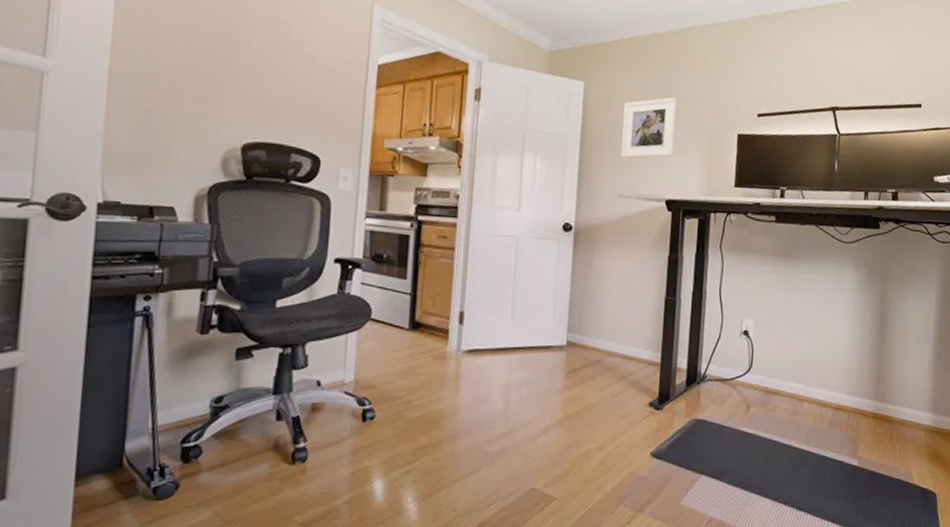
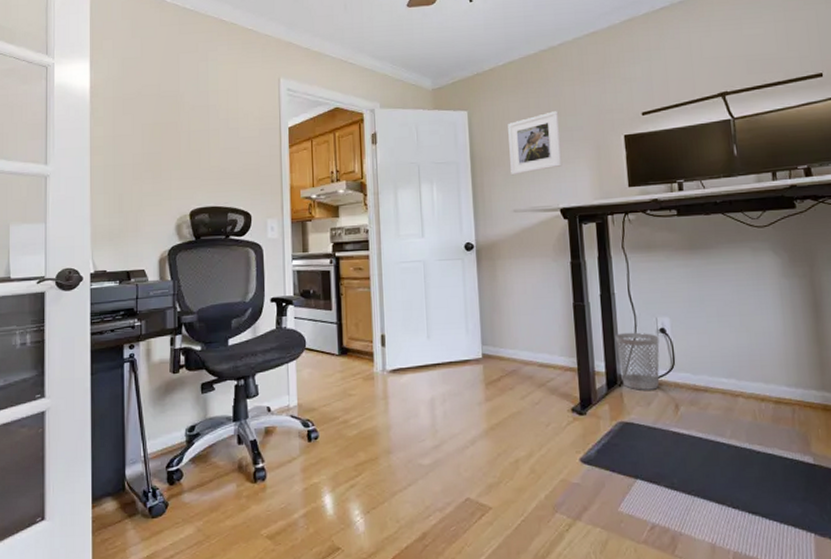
wastebasket: none [700,331,742,390] -> present [615,332,660,390]

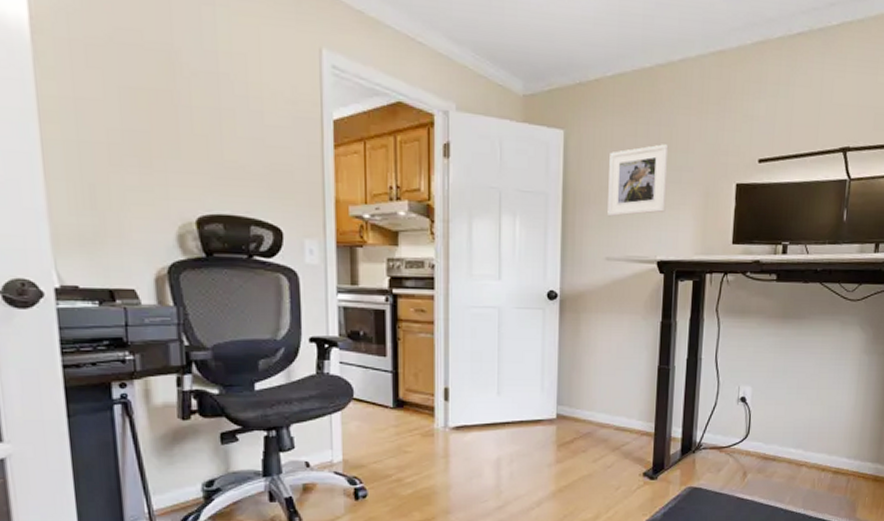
wastebasket: present [615,332,660,390] -> none [695,399,739,457]

